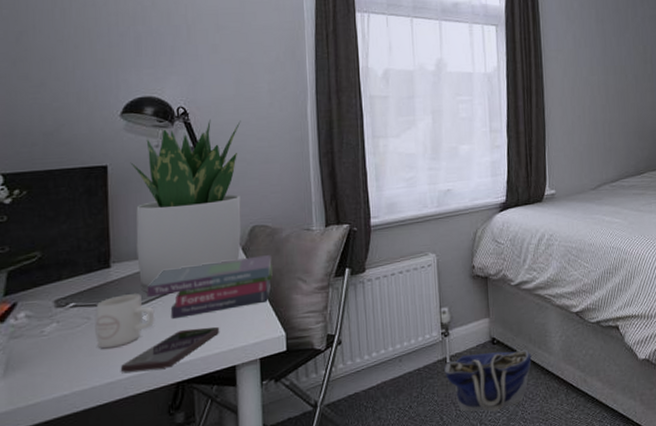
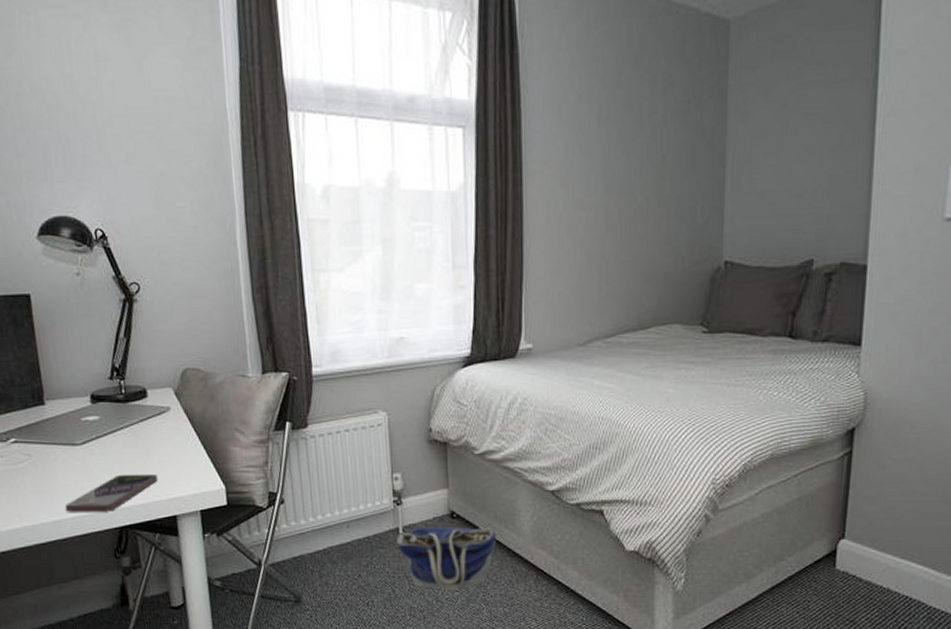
mug: present [95,293,155,349] -> none [35,434,94,487]
planter: present [130,118,242,293] -> none [52,243,173,434]
books: present [147,255,273,319] -> none [82,402,209,462]

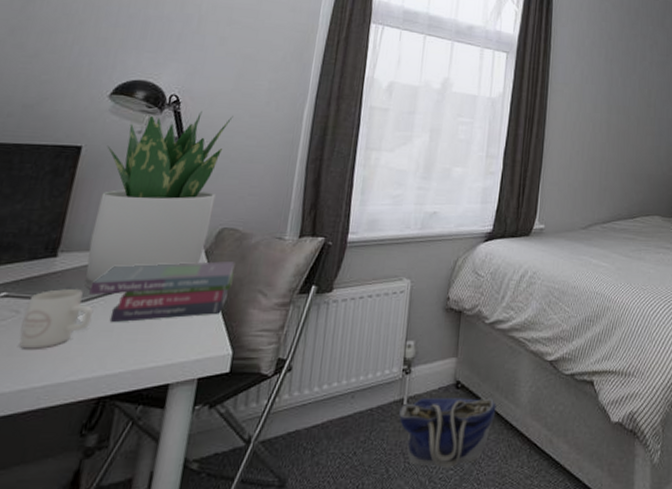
mug: none [35,434,94,487] -> present [19,289,94,349]
planter: none [52,243,173,434] -> present [84,110,233,290]
smartphone: present [64,473,159,512] -> none [37,336,162,379]
books: none [82,402,209,462] -> present [89,261,235,322]

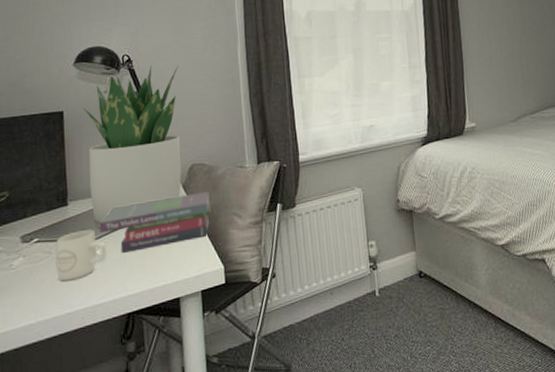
tote bag: present [399,398,497,468] -> none [374,282,459,345]

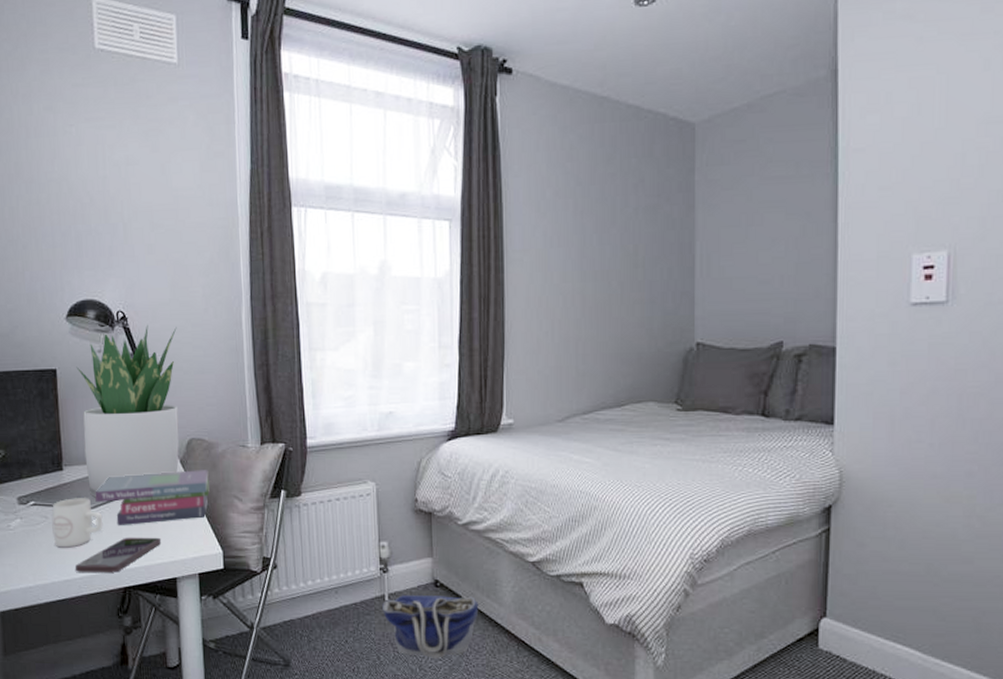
smartphone: none [78,260,165,304] -> present [74,537,162,573]
tote bag: none [374,282,459,345] -> present [382,595,479,658]

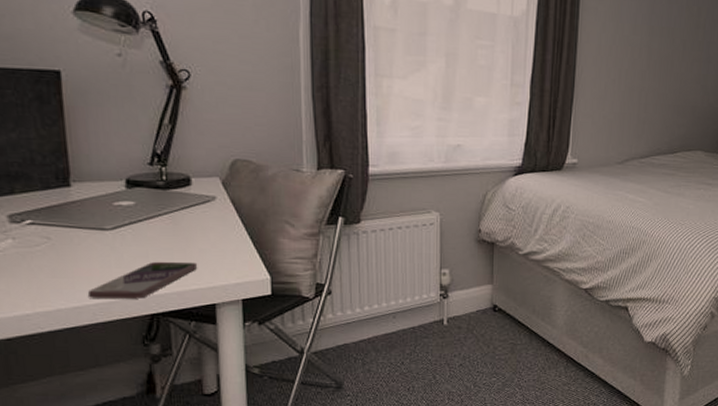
mug: present [51,498,103,548] -> none [56,218,125,272]
planter: present [76,324,179,498] -> none [88,30,221,218]
books: present [95,470,210,525] -> none [113,193,257,249]
tote bag: present [382,595,479,658] -> none [441,319,534,376]

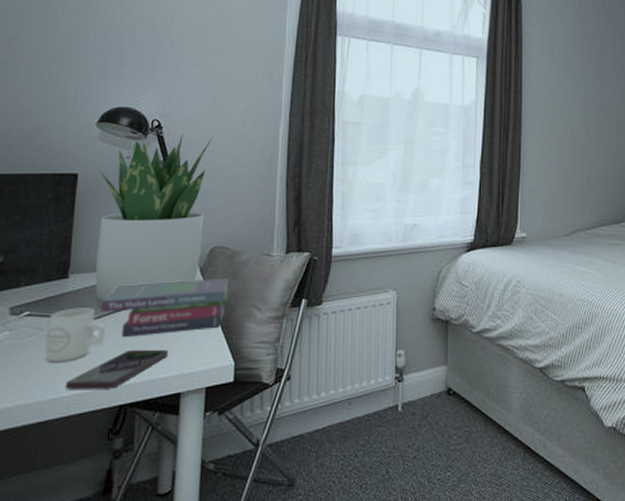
mug: none [56,218,125,272] -> present [45,308,106,363]
planter: none [88,30,221,218] -> present [95,133,213,308]
books: none [113,193,257,249] -> present [100,278,229,337]

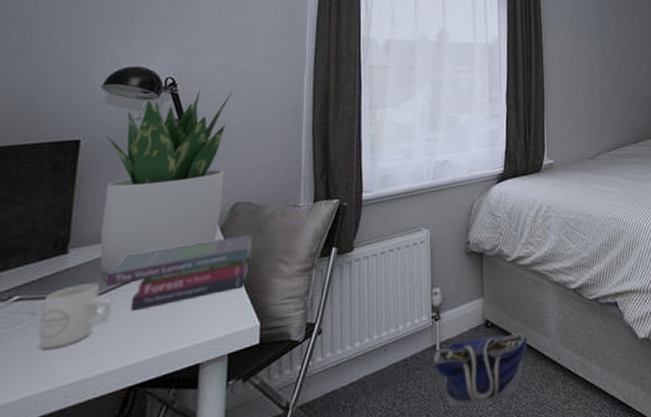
smartphone: present [65,349,169,389] -> none [62,318,186,378]
tote bag: none [395,404,489,470] -> present [433,332,527,407]

